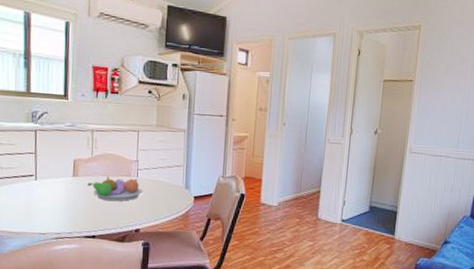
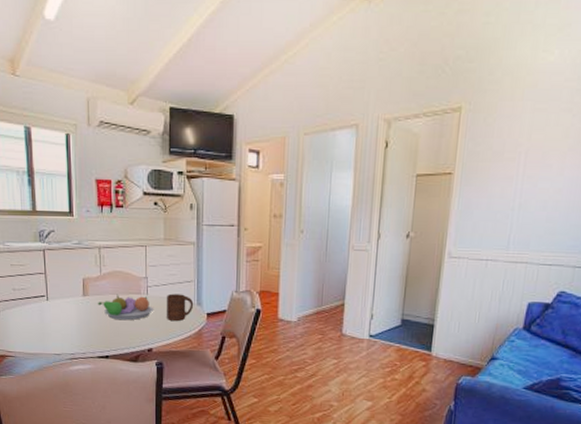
cup: none [155,177,182,203] -> present [166,293,194,321]

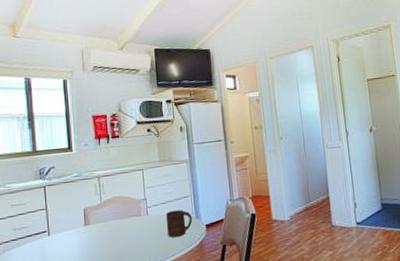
fruit bowl: present [98,294,154,321] -> none [100,217,155,245]

